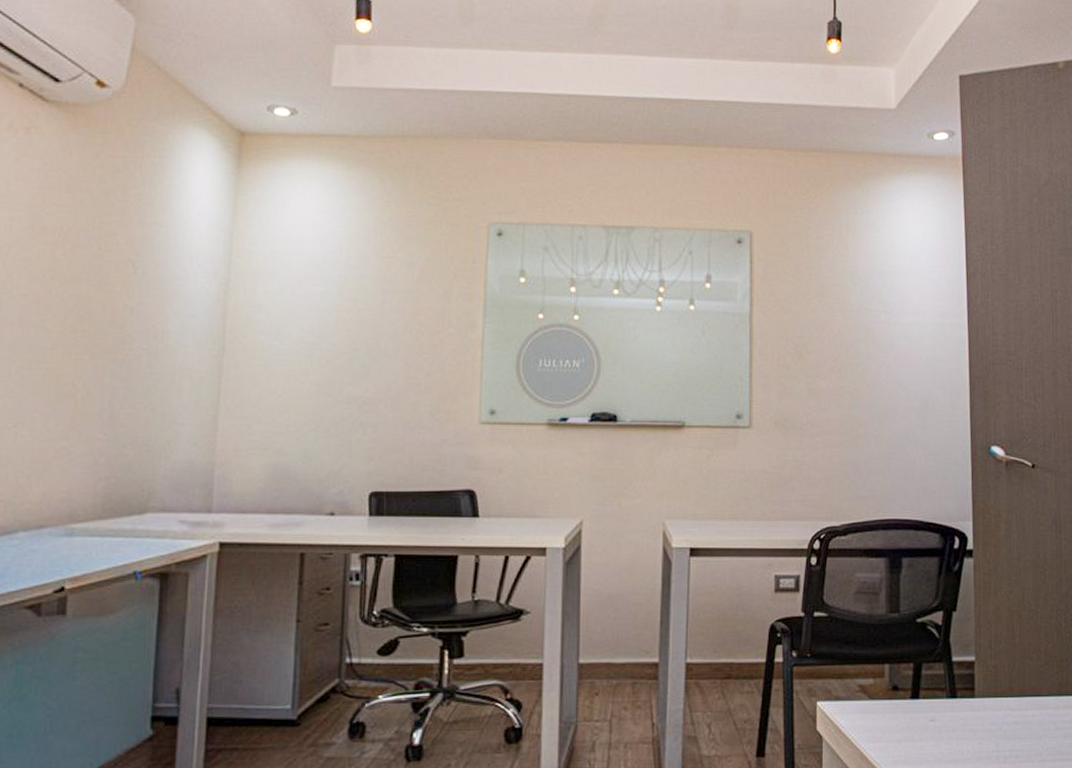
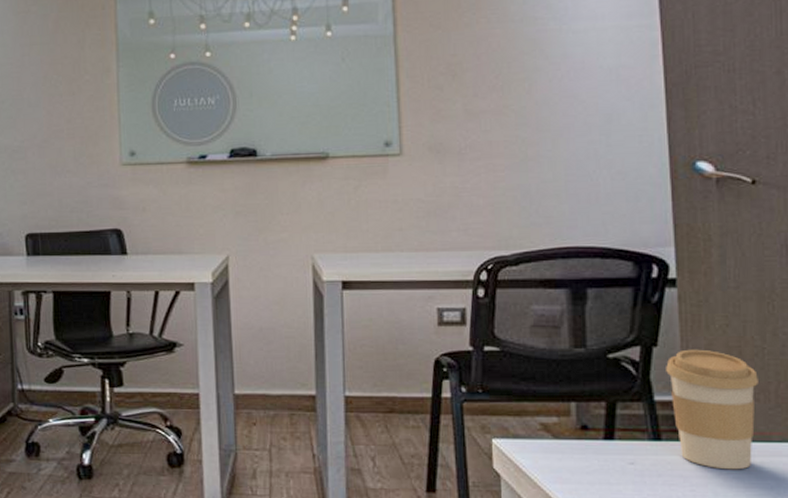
coffee cup: none [962,613,1032,723] -> present [666,349,758,470]

